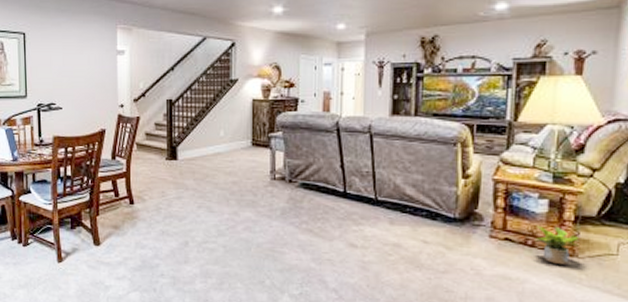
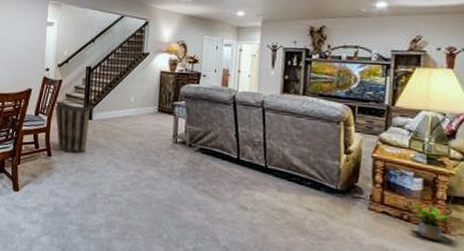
basket: none [134,140,179,199] -> present [55,101,95,154]

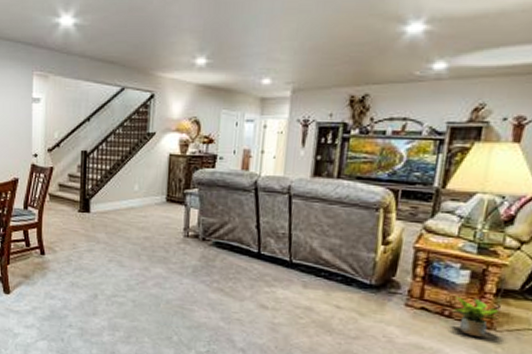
basket: present [55,101,95,154] -> none [47,192,93,251]

